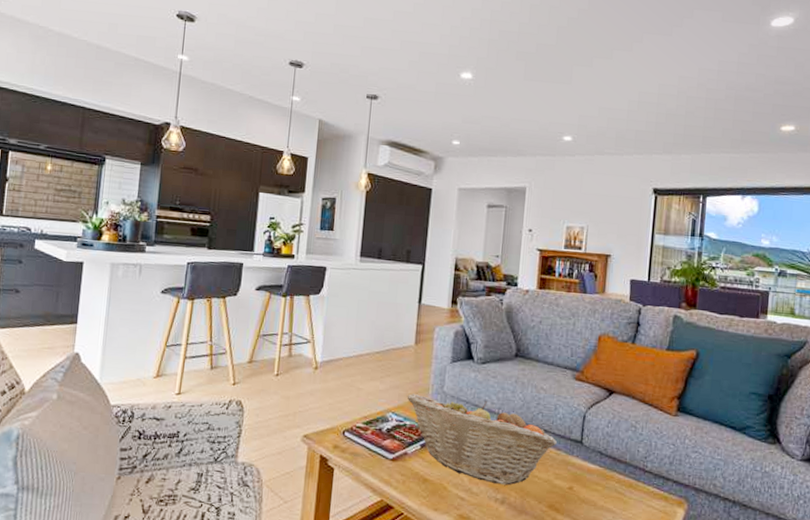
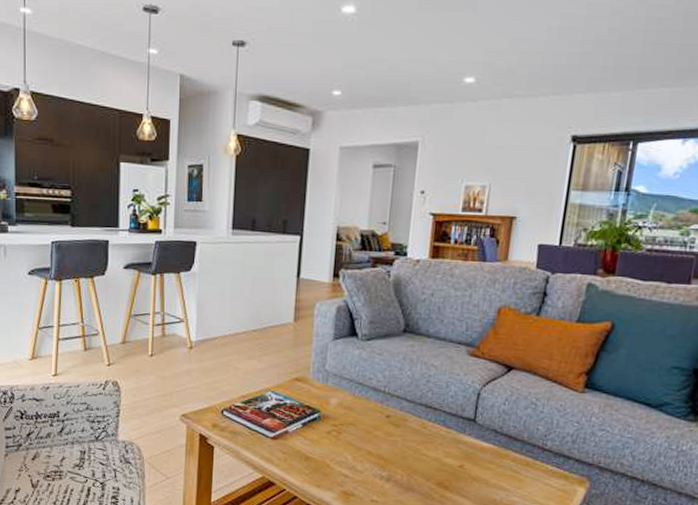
fruit basket: present [407,393,557,485] -> none [286,372,448,463]

